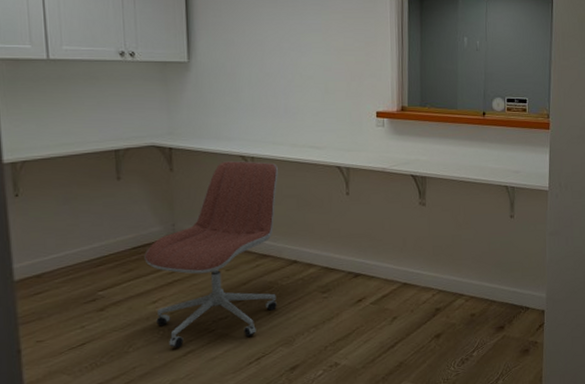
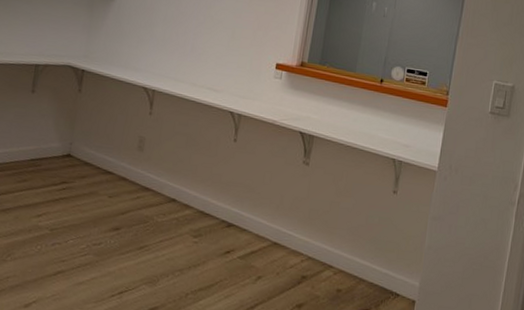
office chair: present [144,161,278,348] -> none [36,90,175,268]

